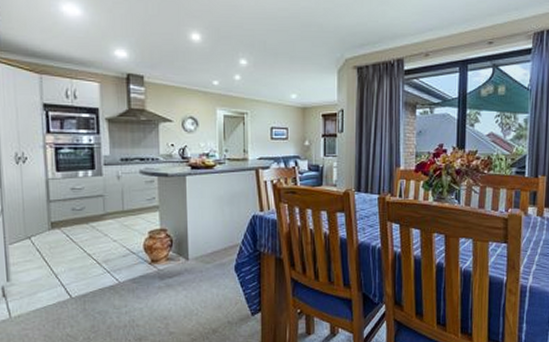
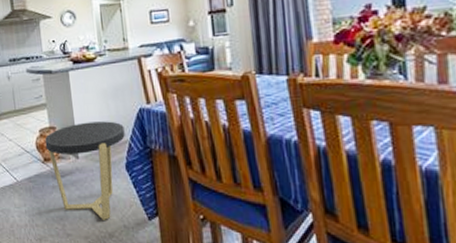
side table: none [154,225,237,317] -> present [45,121,125,220]

